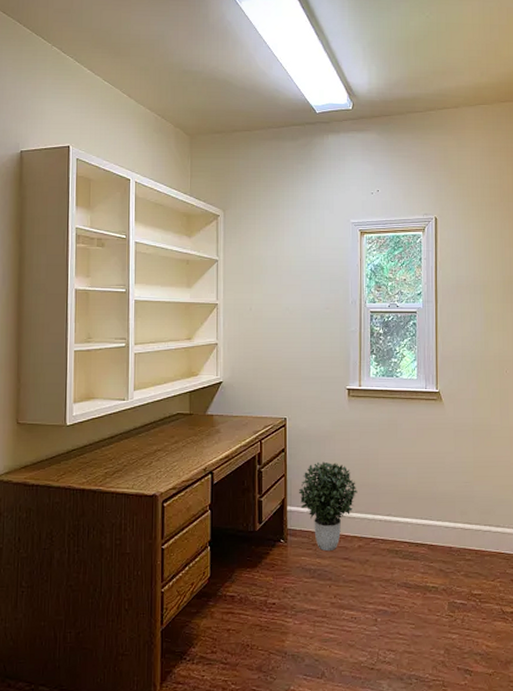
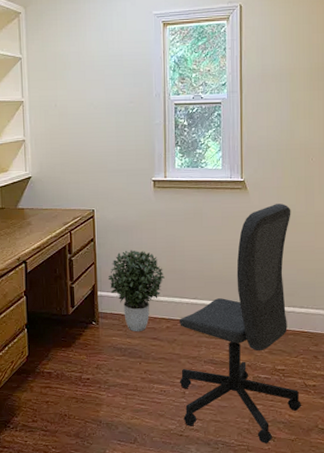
office chair: none [371,416,499,678] -> present [179,204,301,444]

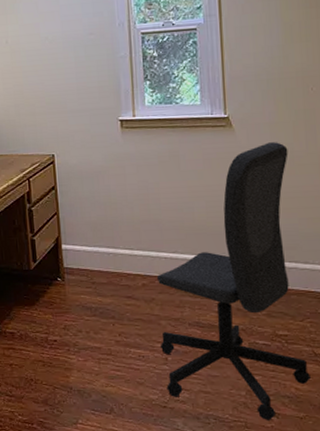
potted plant: present [107,250,165,331] -> none [72,198,138,289]

